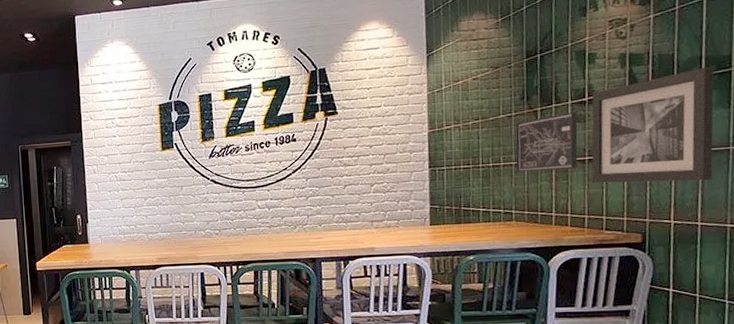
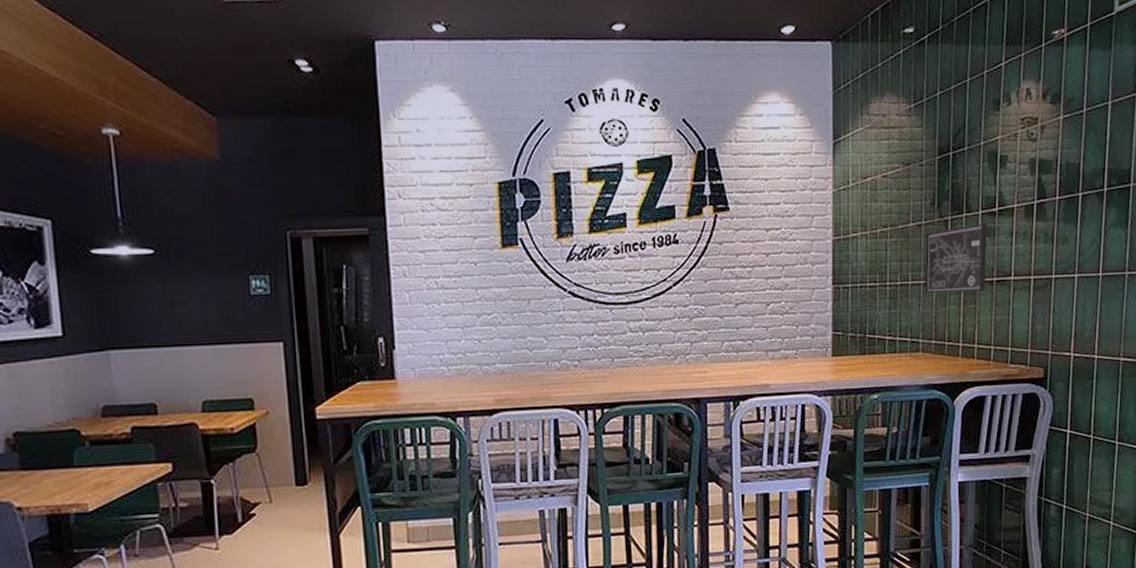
wall art: present [591,67,714,184] -> none [999,181,1114,309]

